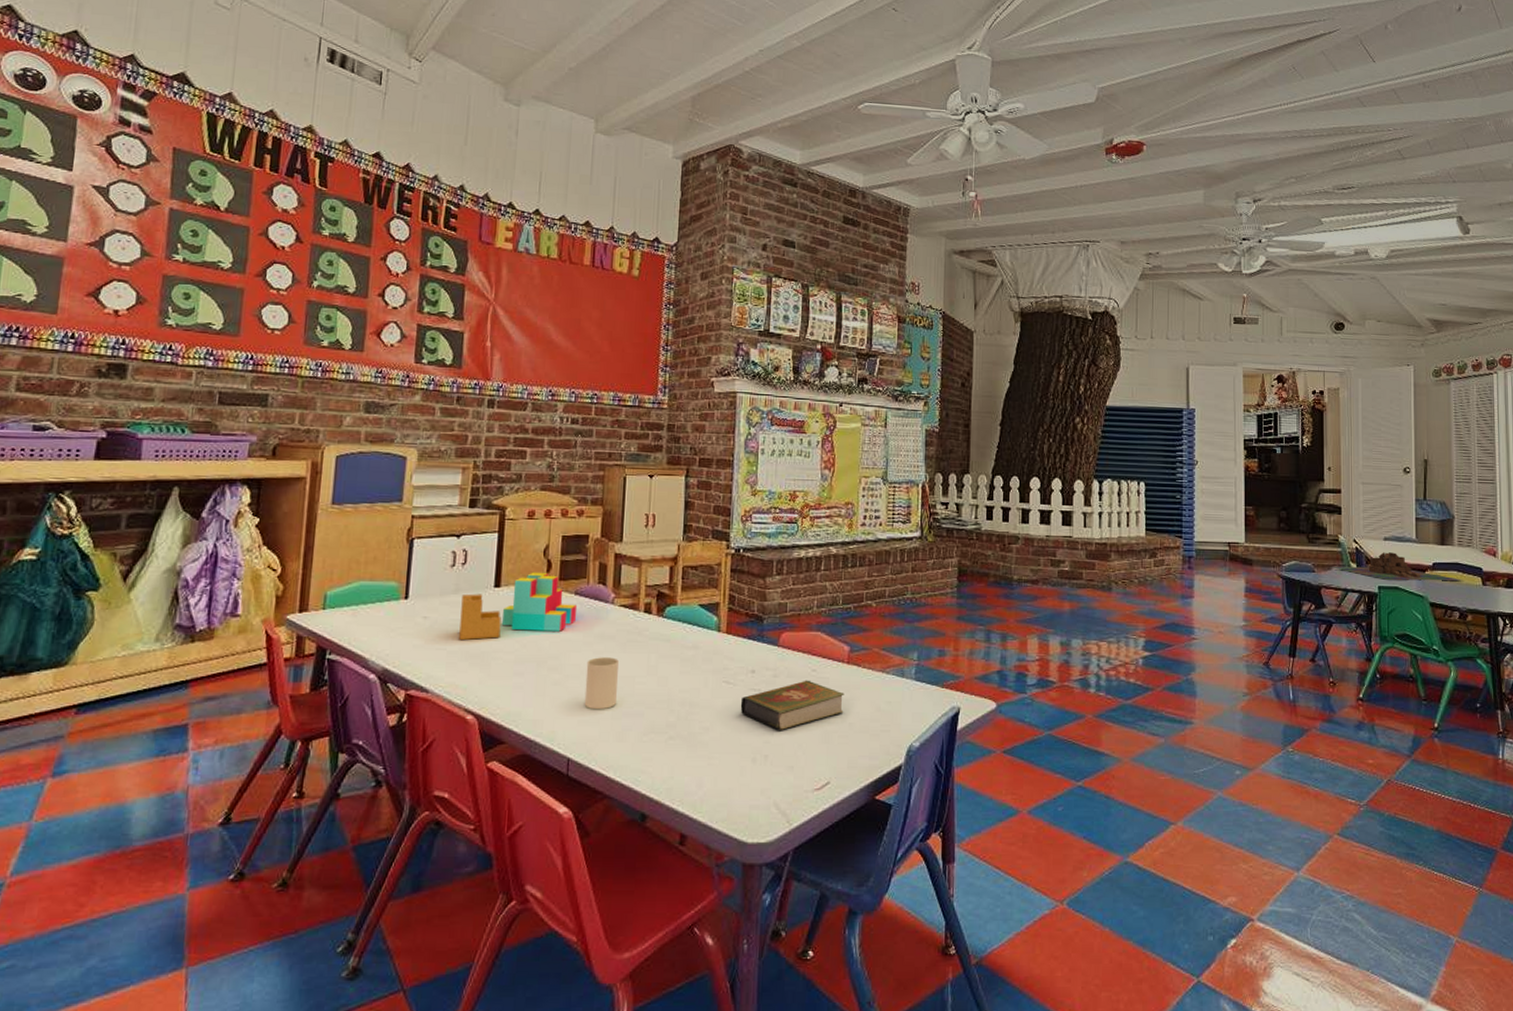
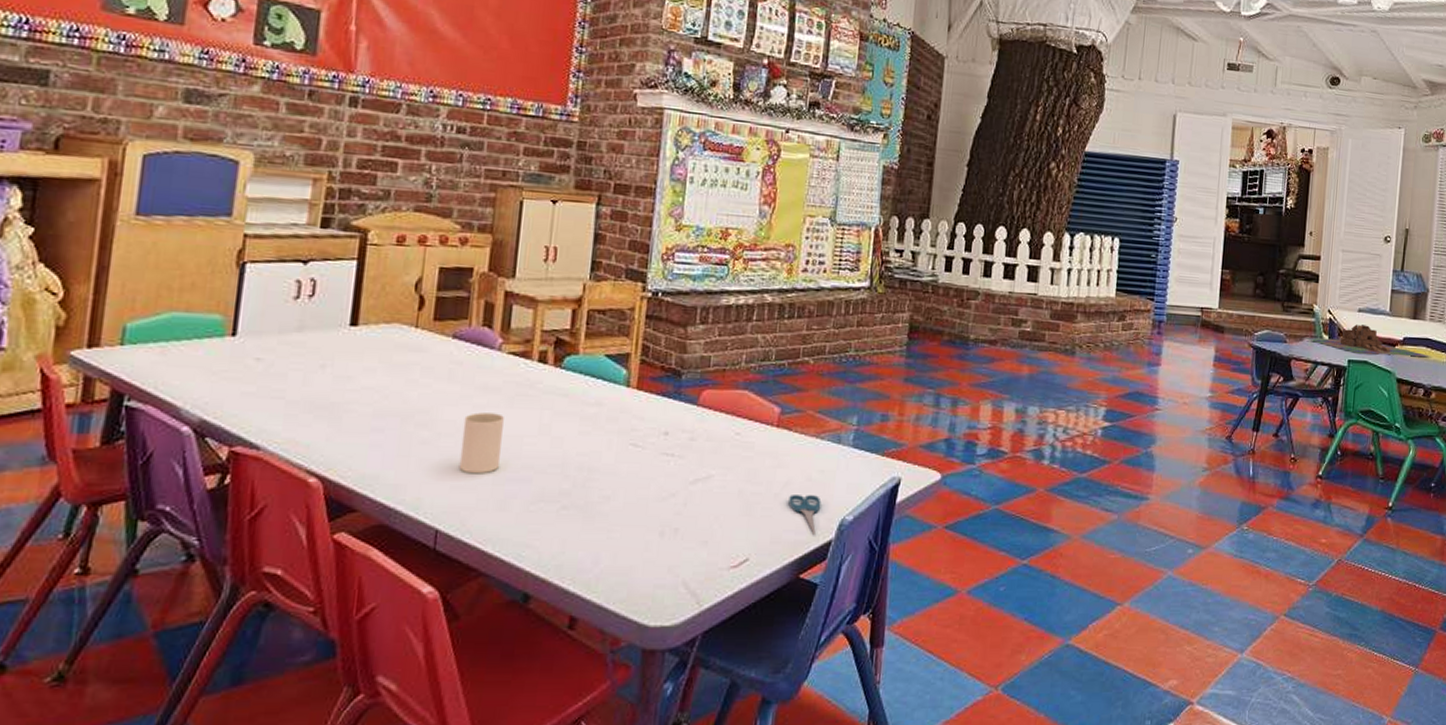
toy block: present [459,594,502,641] -> none [302,332,358,389]
toy blocks: present [502,572,578,632] -> none [359,309,456,381]
book: present [740,680,845,730] -> none [648,444,772,500]
scissors: none [862,724,890,760] -> present [788,495,822,535]

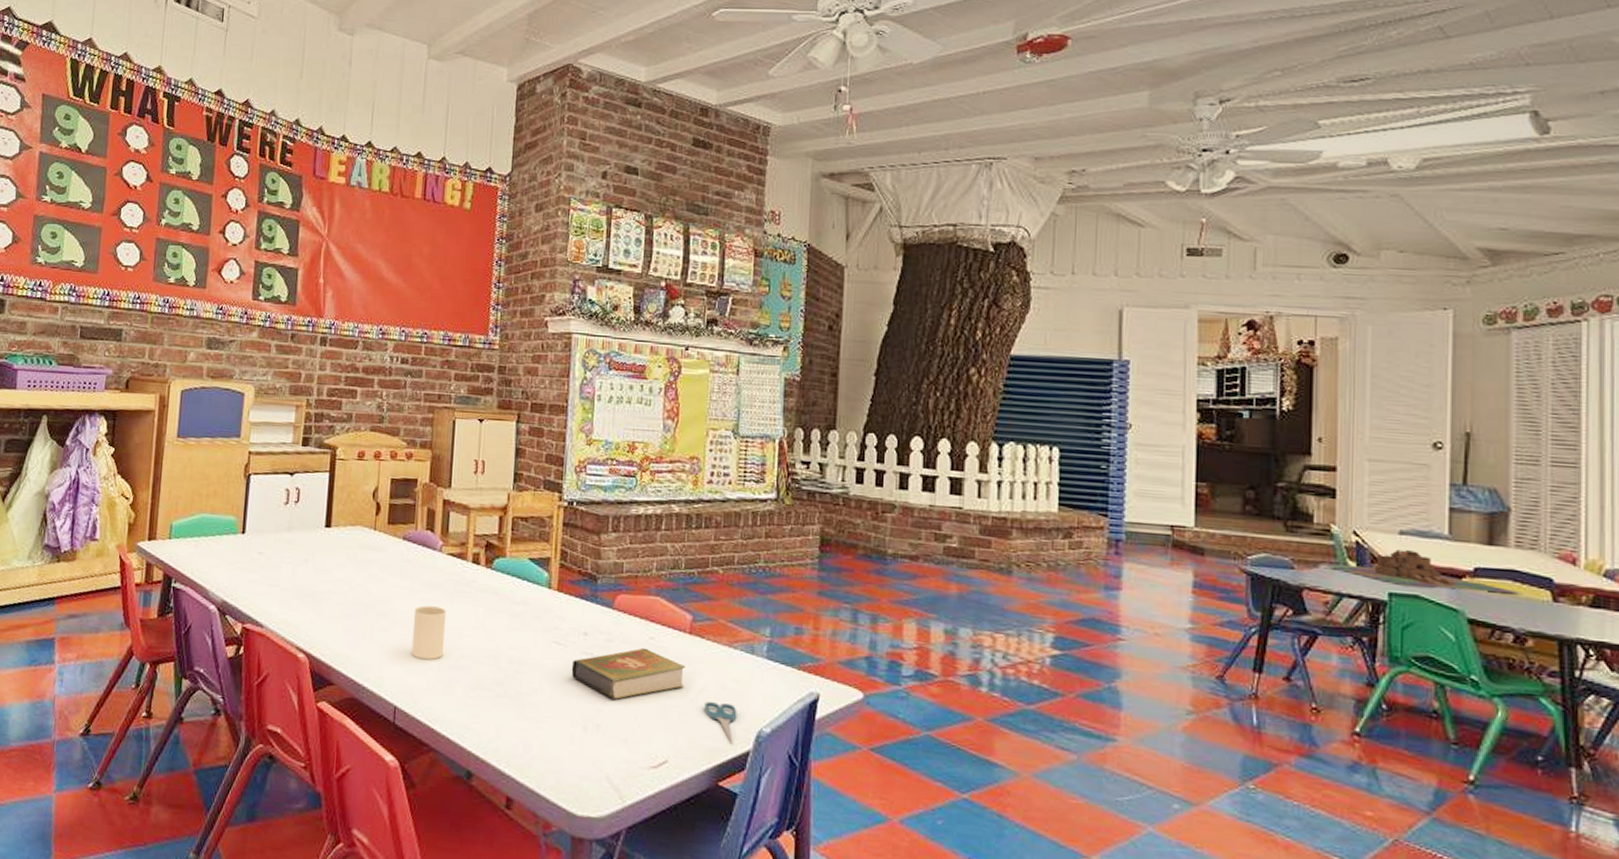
book: none [648,444,772,500] -> present [571,647,686,700]

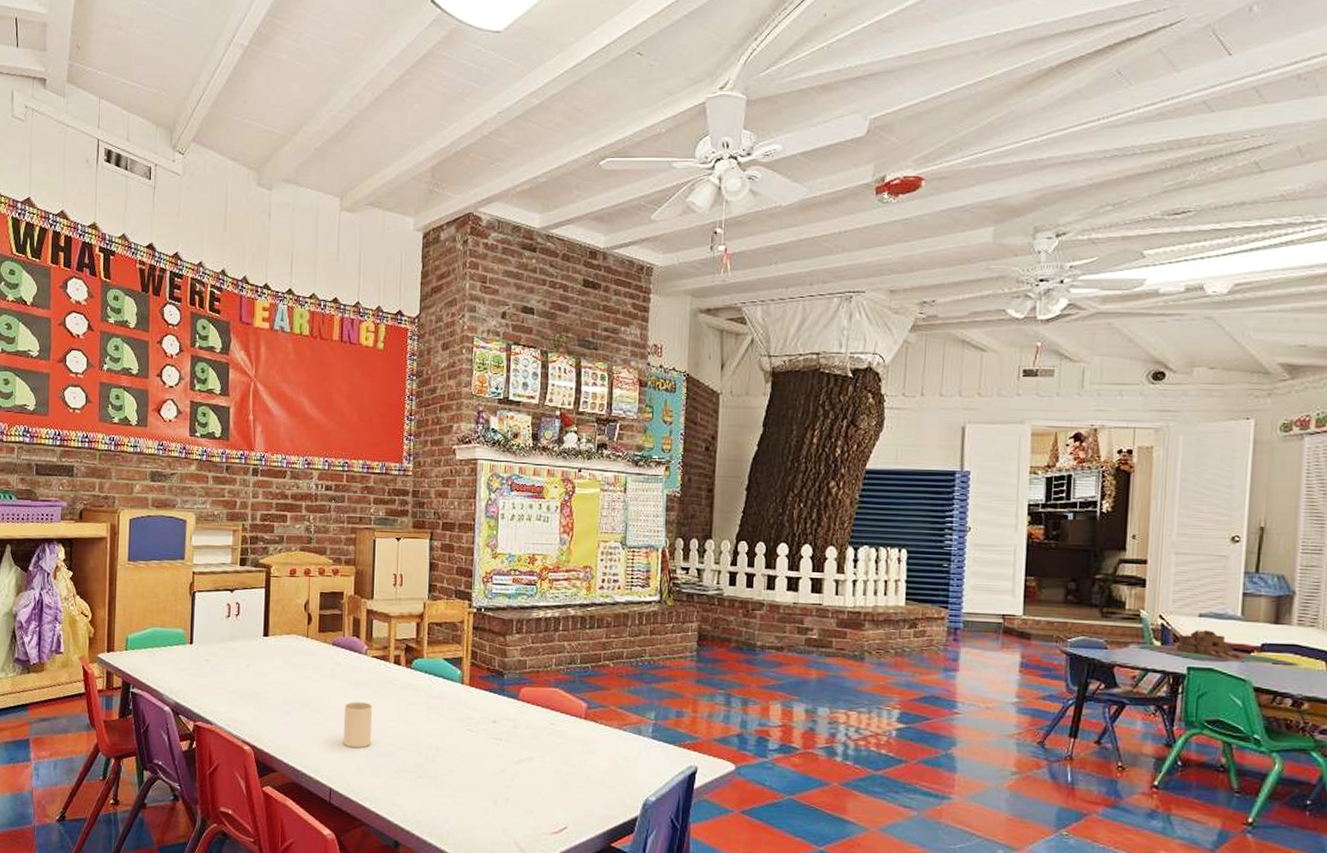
book: present [571,647,686,700] -> none [482,732,582,777]
scissors: present [704,702,737,744] -> none [598,776,627,811]

